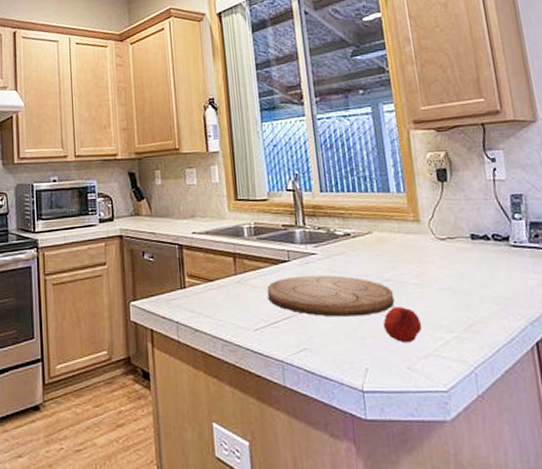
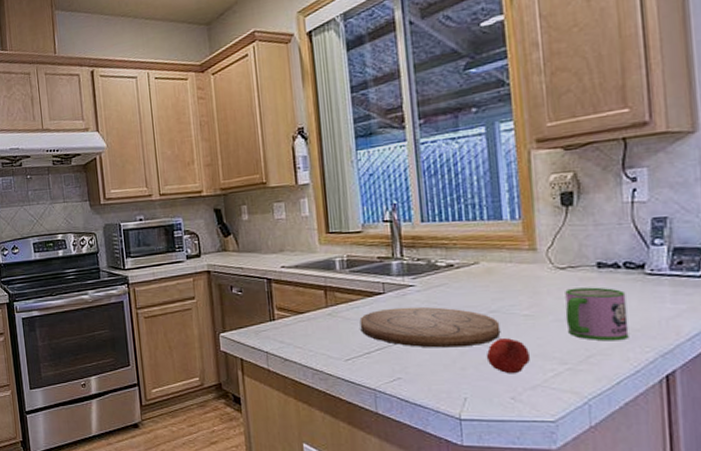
mug: none [446,257,503,310] -> present [565,287,629,341]

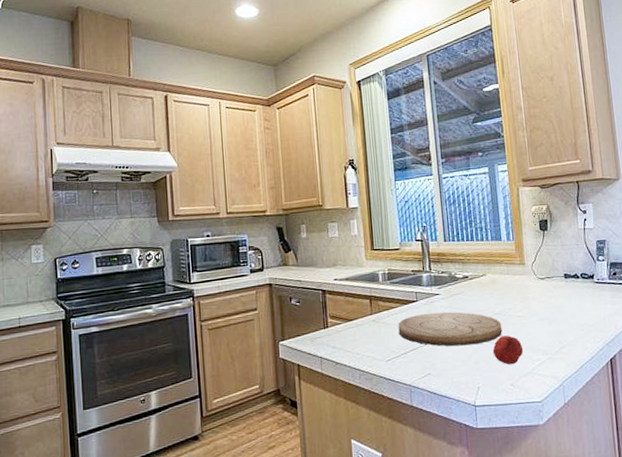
mug: present [565,287,629,341] -> none [544,293,587,335]

